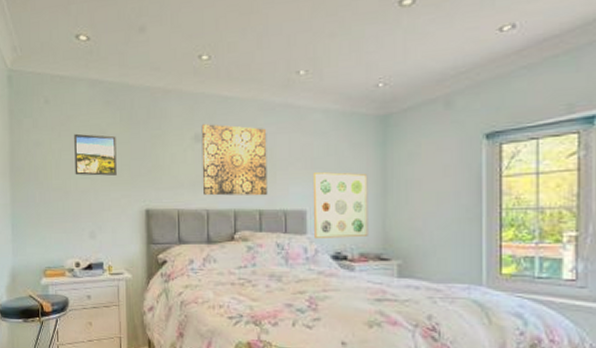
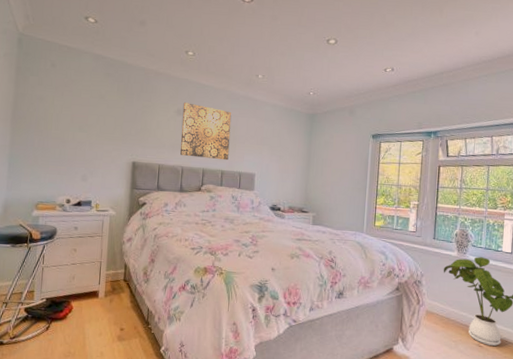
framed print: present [74,133,117,176] -> none [73,95,113,132]
wall art: present [314,172,368,238] -> none [259,148,299,196]

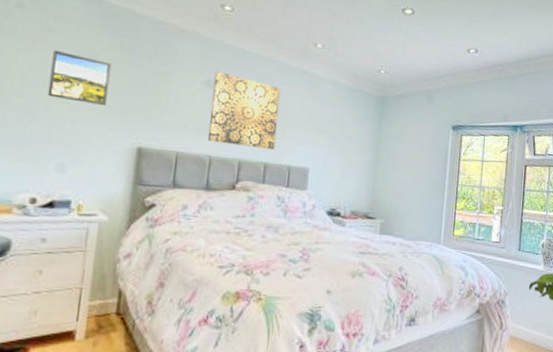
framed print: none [73,95,113,132] -> present [47,49,111,105]

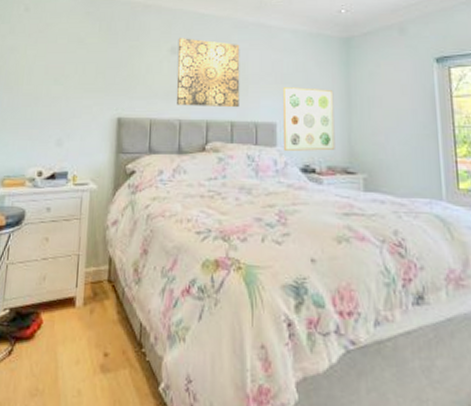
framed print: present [47,49,111,105] -> none [48,41,94,83]
wall art: none [314,136,365,197] -> present [284,87,335,151]

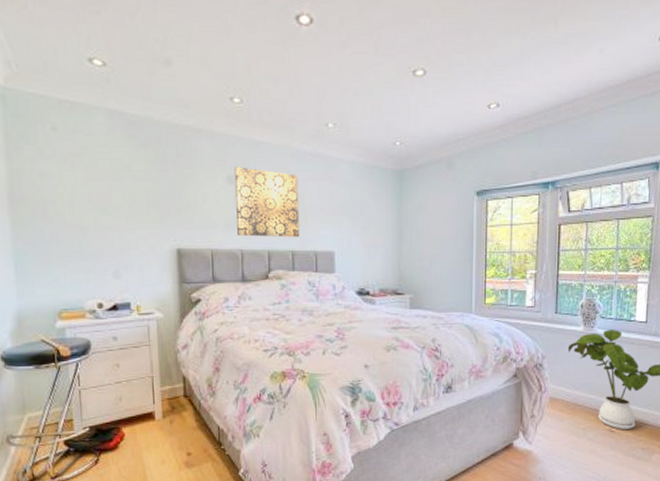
wall art: present [284,87,335,151] -> none [341,218,387,276]

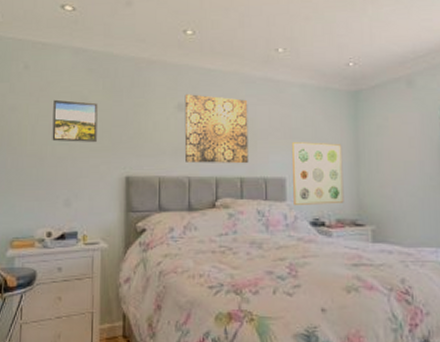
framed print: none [90,166,143,213] -> present [52,99,98,142]
wall art: none [341,218,387,276] -> present [292,142,344,205]

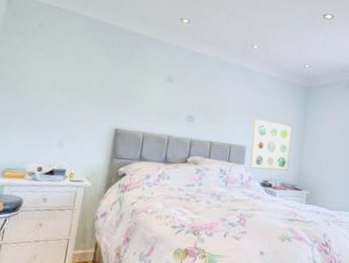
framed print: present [52,99,98,142] -> none [55,56,100,97]
wall art: present [184,94,249,164] -> none [168,69,225,131]

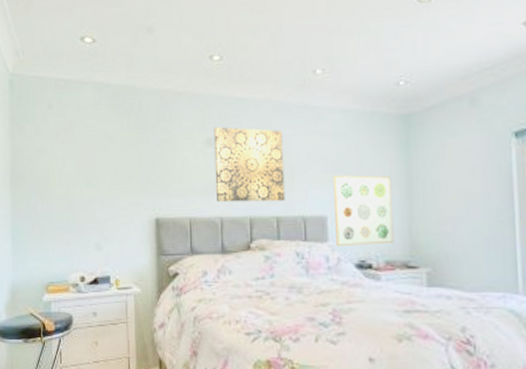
wall art: none [168,69,225,131] -> present [213,126,285,203]

